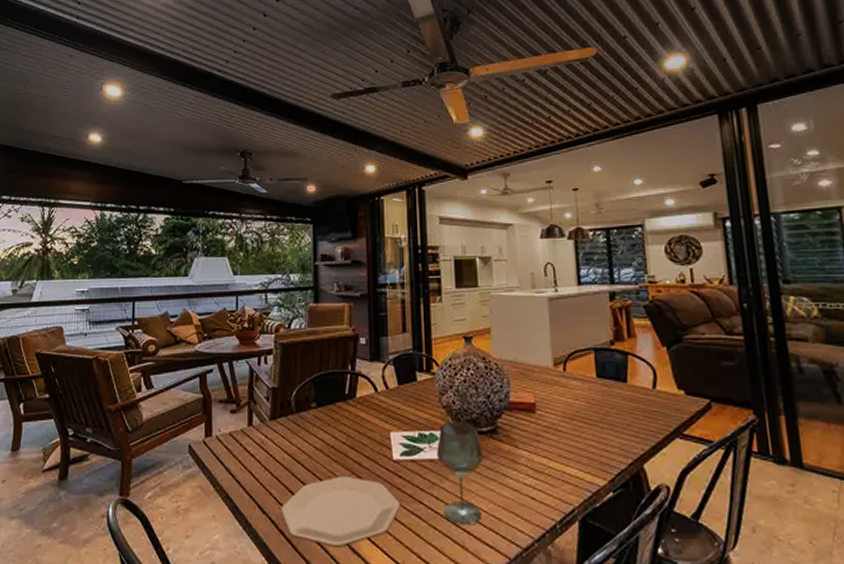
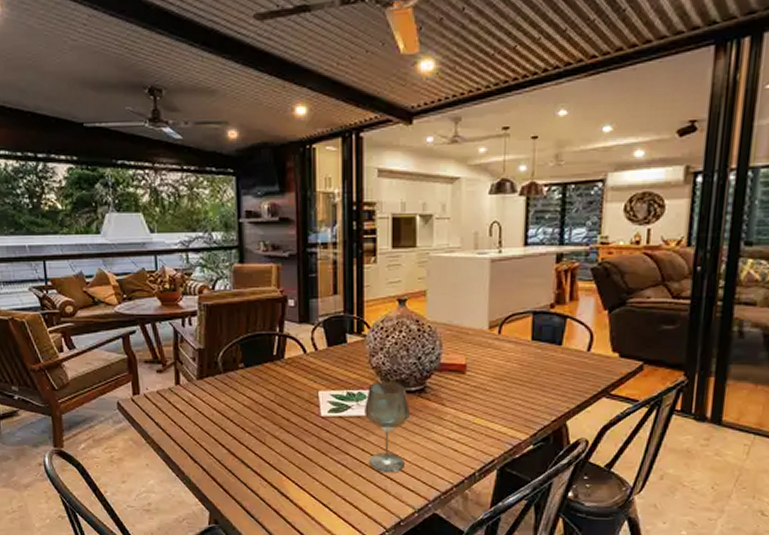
plate: present [280,475,400,547] -> none [211,430,327,491]

